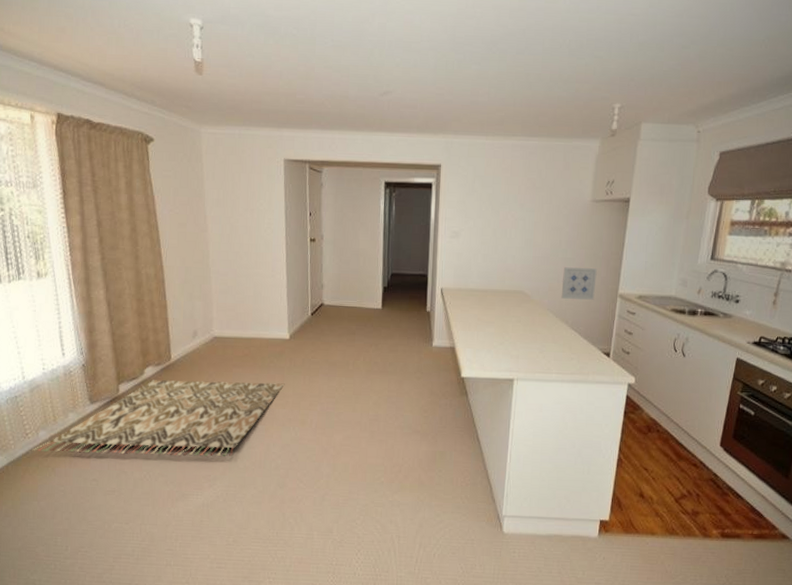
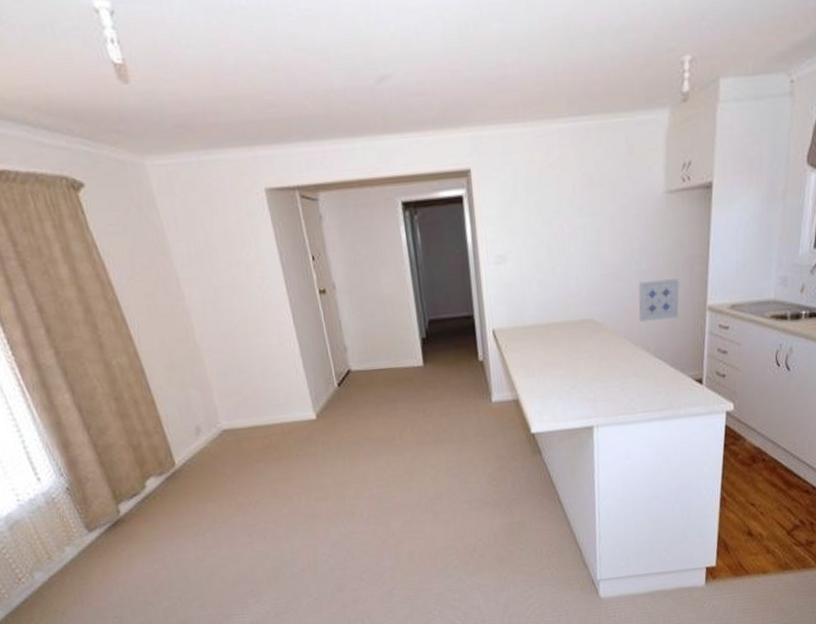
rug: present [32,380,285,457] -> none [31,473,322,597]

